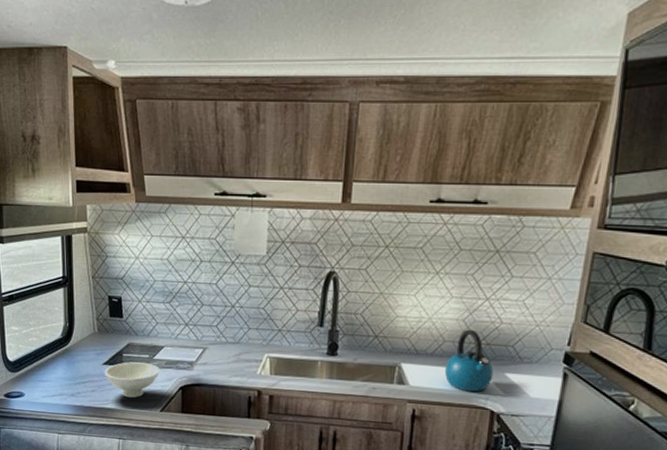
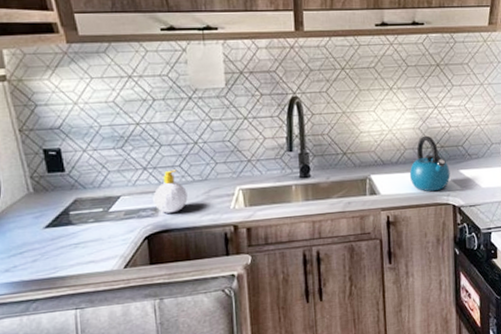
bowl: present [105,361,160,398] -> none [48,217,118,260]
soap bottle: none [190,329,220,369] -> present [153,169,188,213]

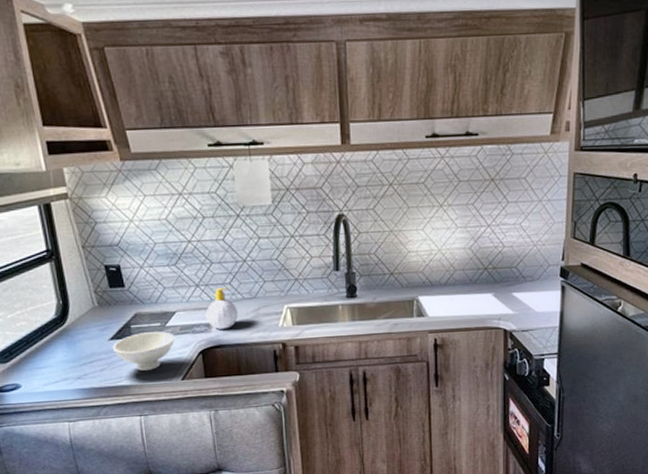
bowl: none [48,217,118,260] -> present [113,331,175,371]
kettle: present [409,135,450,192] -> none [458,256,502,315]

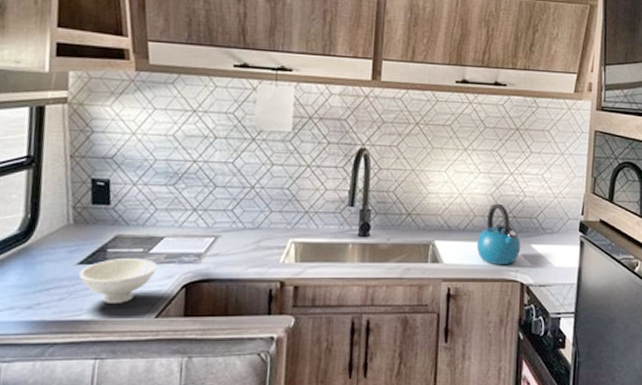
soap bottle: present [206,287,238,329] -> none [198,214,236,261]
kettle: none [458,256,502,315] -> present [476,203,521,266]

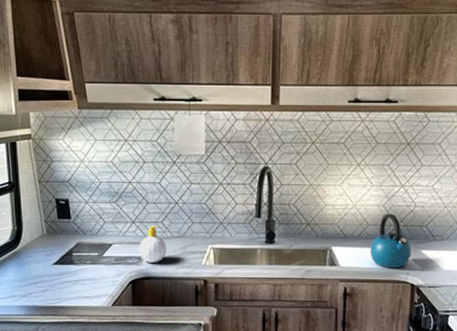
bowl: present [79,257,157,303] -> none [55,260,109,294]
soap bottle: none [198,214,236,261] -> present [138,225,167,263]

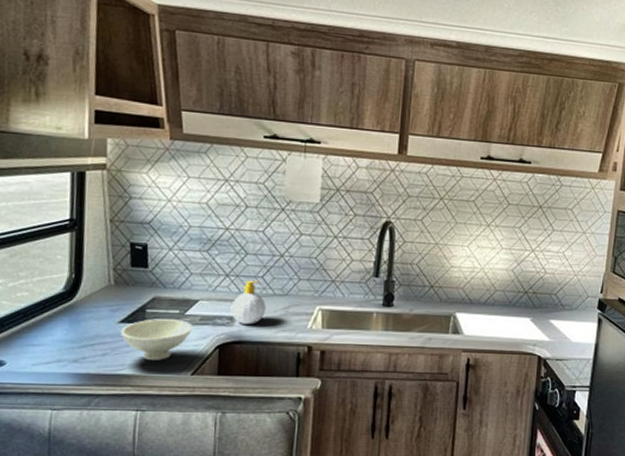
bowl: none [55,260,109,294] -> present [121,318,193,360]
kettle: present [370,213,412,269] -> none [496,279,540,339]

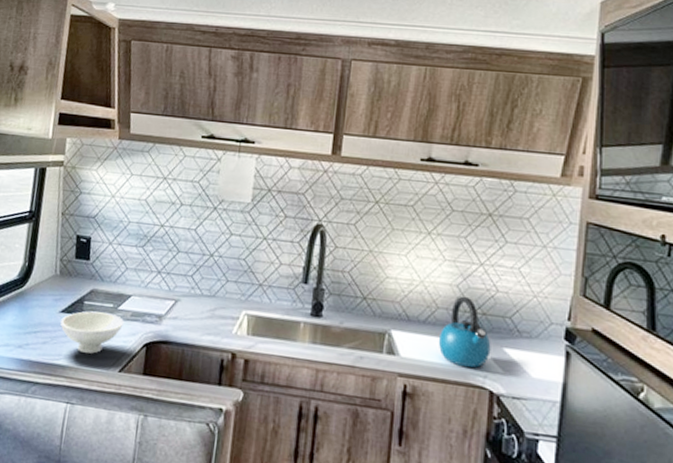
soap bottle: present [230,280,266,325] -> none [160,279,194,325]
kettle: none [496,279,540,339] -> present [438,296,491,369]

